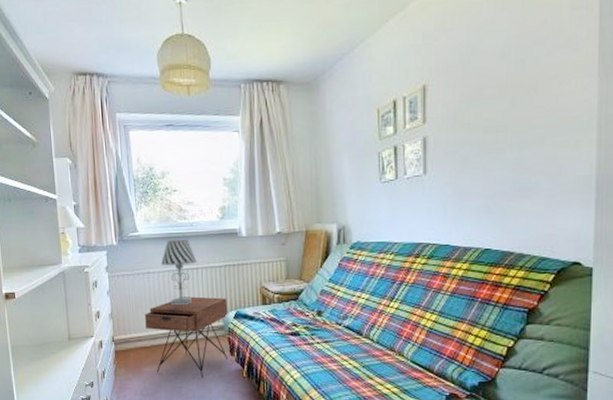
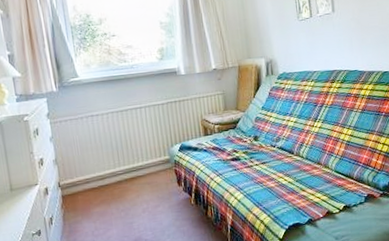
nightstand: present [145,296,228,378] -> none [91,133,176,211]
table lamp: present [160,240,197,306] -> none [103,81,140,145]

